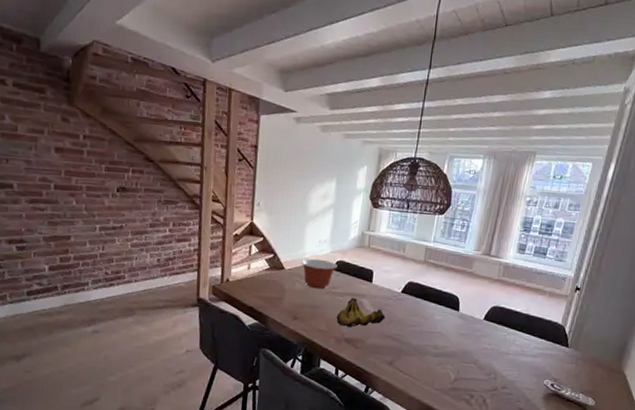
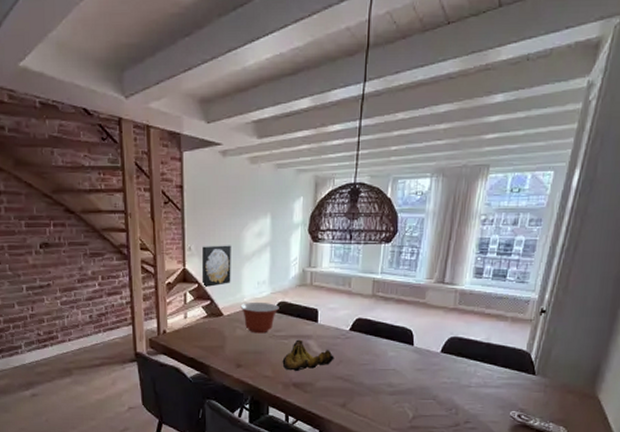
wall art: none [266,203,298,242] -> present [201,245,231,288]

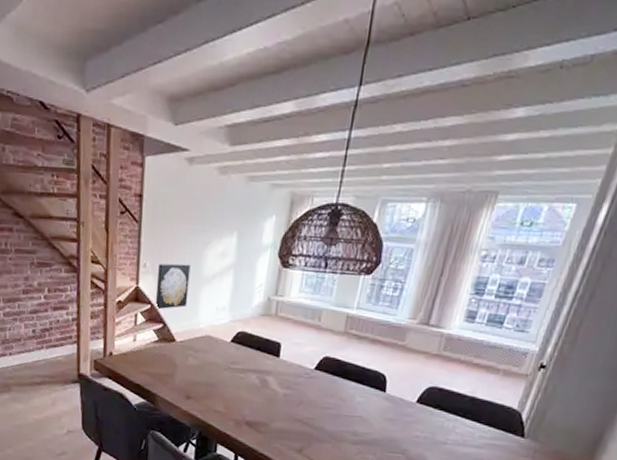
mixing bowl: present [240,301,279,334] -> none [195,329,238,365]
banana bunch: present [282,339,334,372] -> none [236,374,295,410]

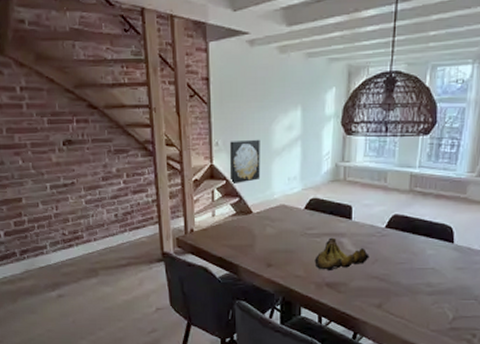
banana bunch: none [236,374,295,410] -> present [314,237,369,272]

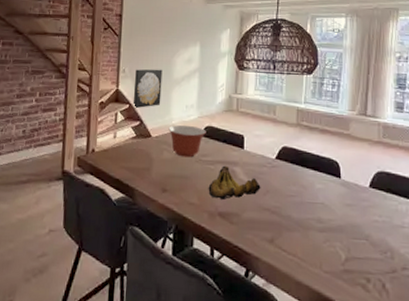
mixing bowl: none [270,198,311,232] -> present [168,124,206,158]

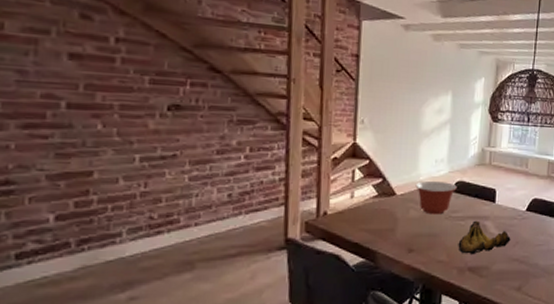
wall art: present [132,68,163,109] -> none [373,119,409,165]

